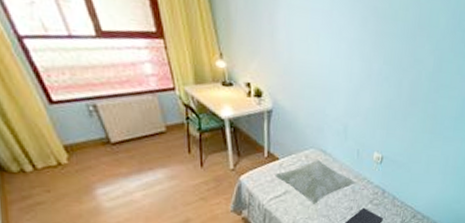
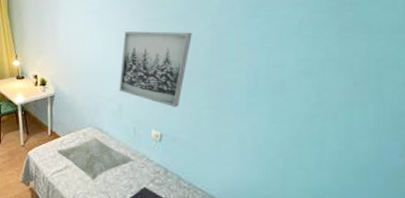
wall art: none [344,42,418,130] -> present [118,31,192,107]

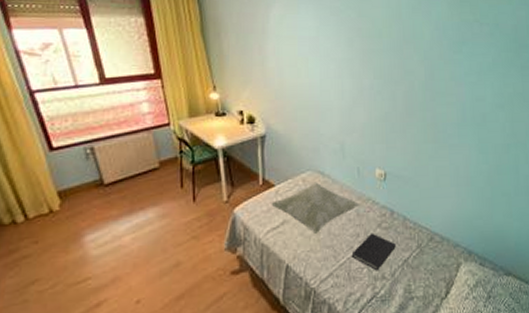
wall art: present [118,31,192,107] -> none [339,62,408,143]

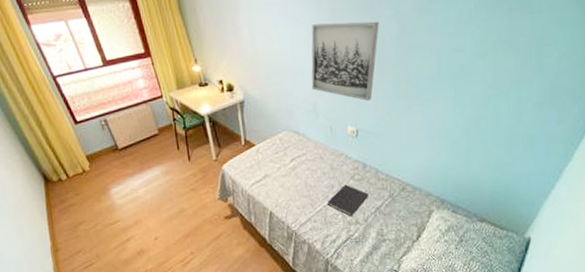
decorative pillow: present [271,182,360,234] -> none [253,140,334,185]
wall art: none [339,62,408,143] -> present [311,21,379,101]

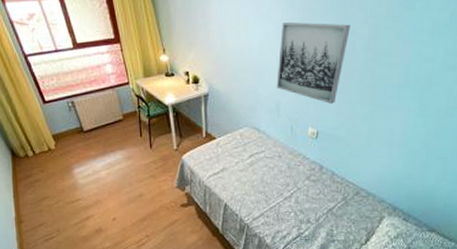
diary: present [327,184,368,217] -> none [281,184,322,216]

